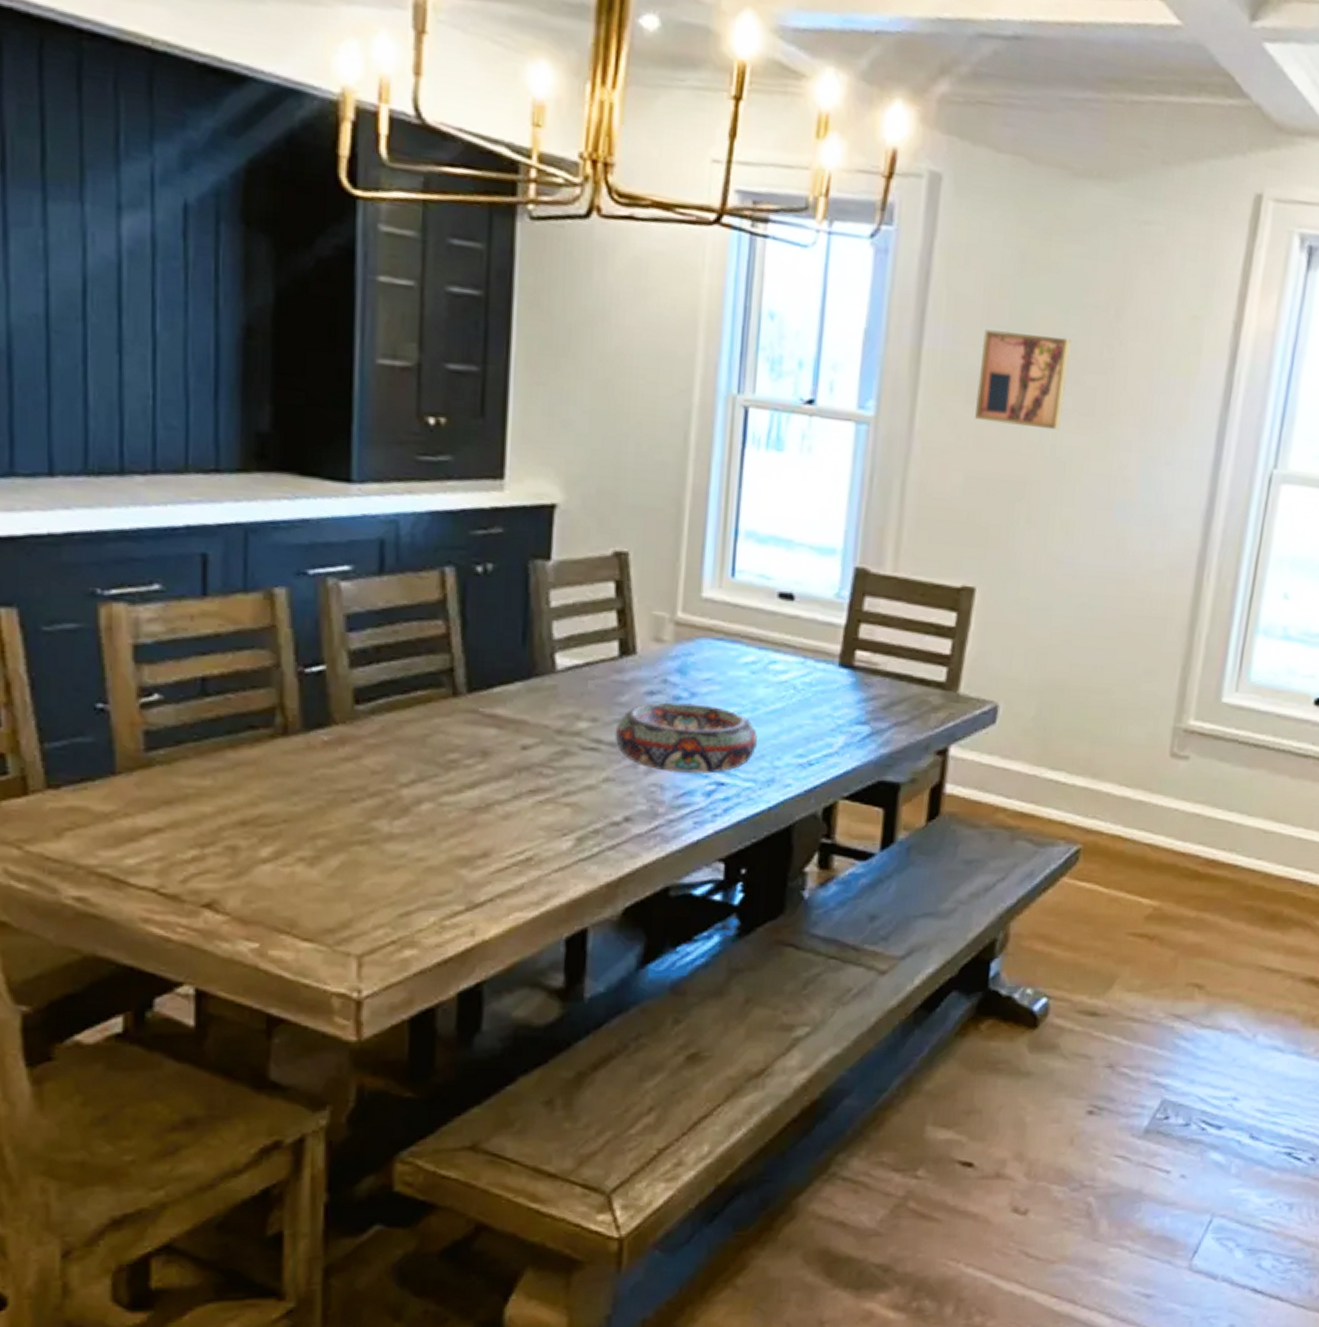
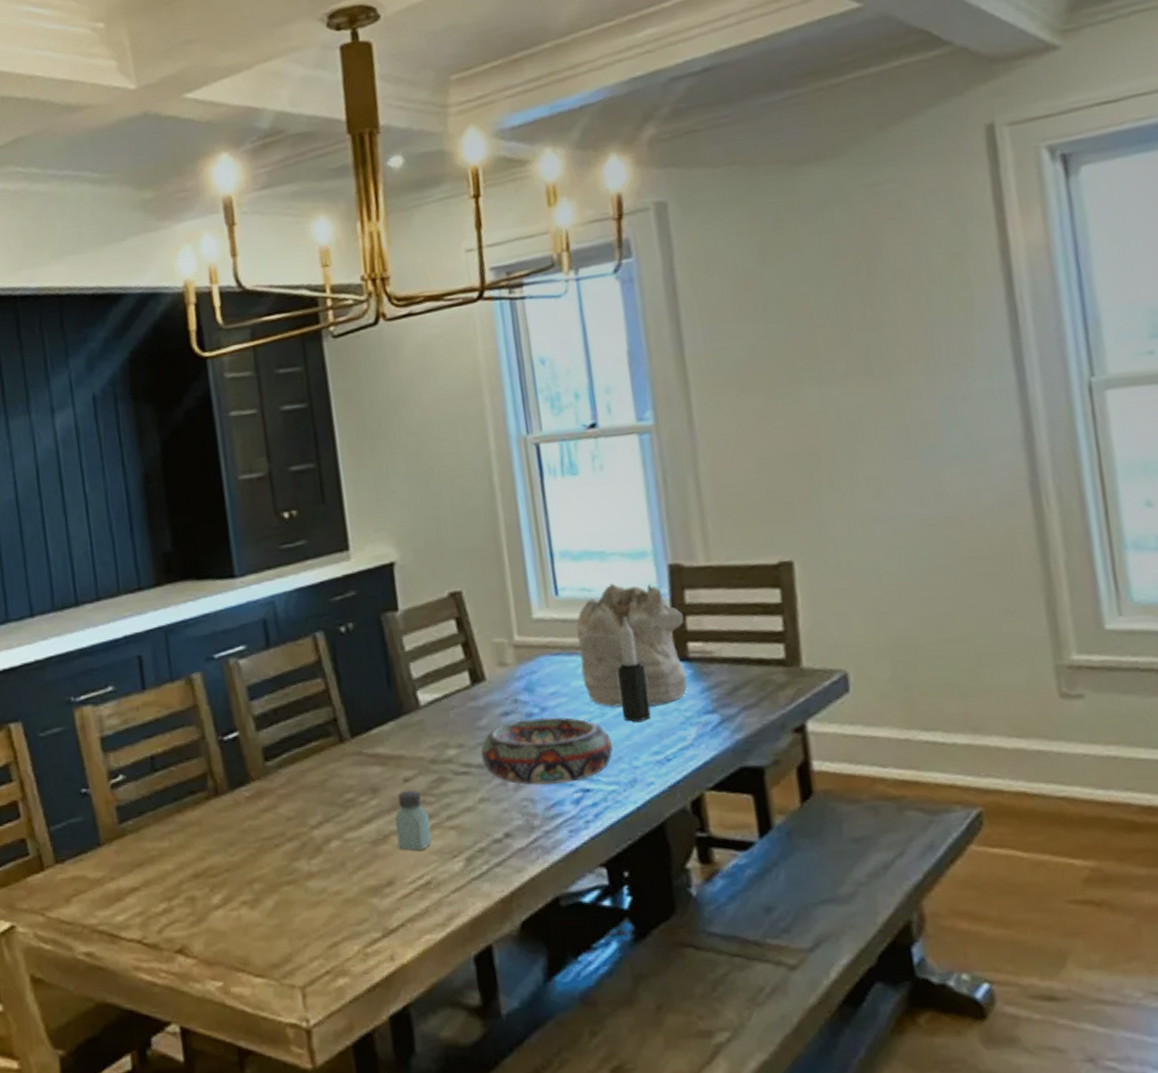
saltshaker: none [501,758,544,824] -> present [395,790,432,851]
mineral sample: none [741,575,859,708] -> present [576,583,687,707]
candle: none [774,613,807,723] -> present [617,617,652,723]
wall art: present [975,329,1071,431] -> none [741,308,840,404]

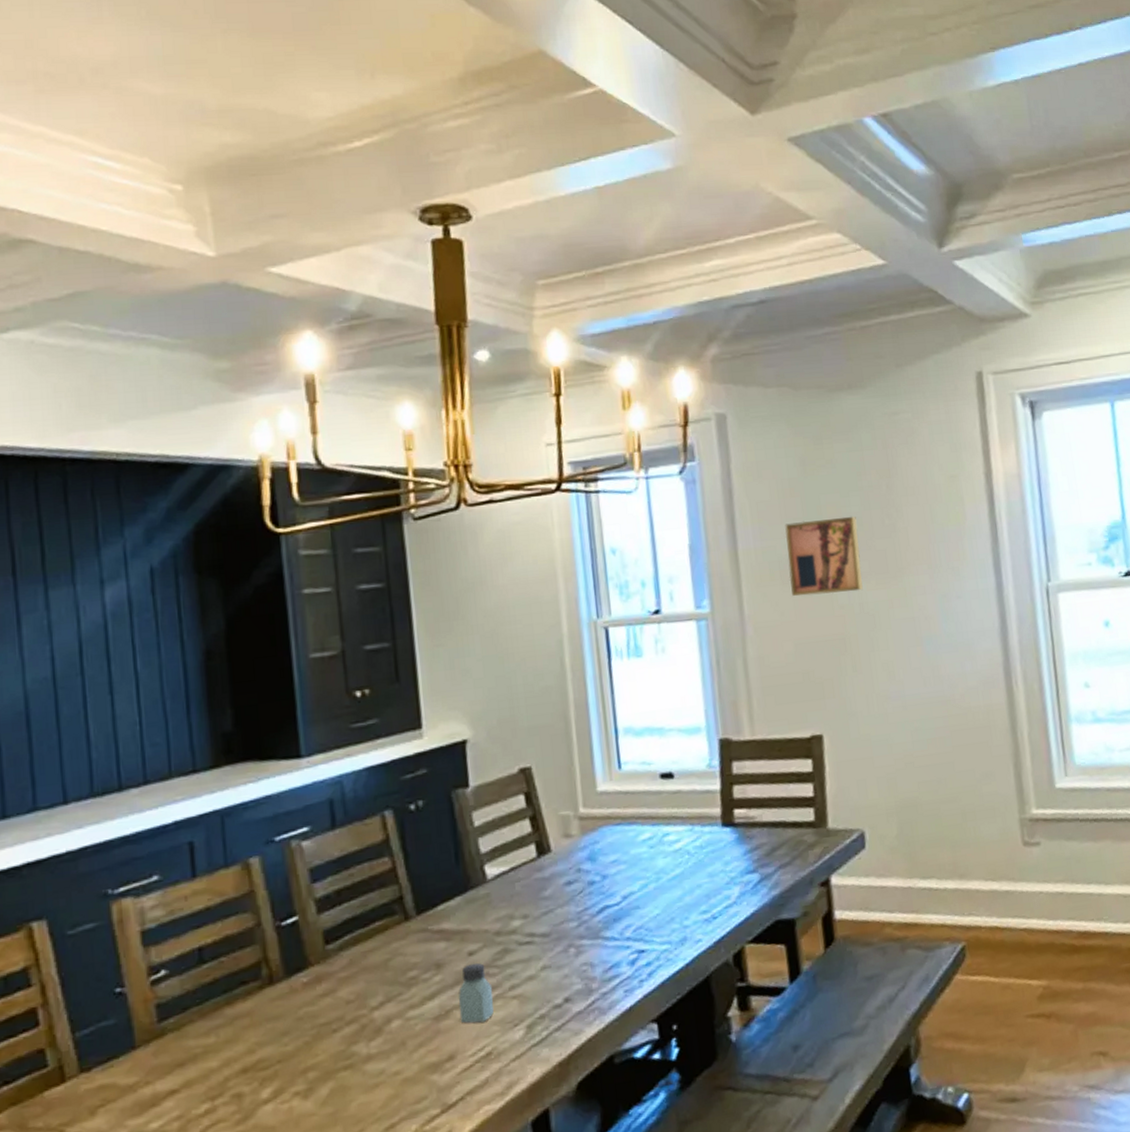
decorative bowl: present [480,717,613,786] -> none [544,883,666,950]
mineral sample: present [576,583,687,707] -> none [636,757,732,872]
candle: present [617,617,652,723] -> none [672,788,701,885]
wall art: none [741,308,840,404] -> present [785,516,863,597]

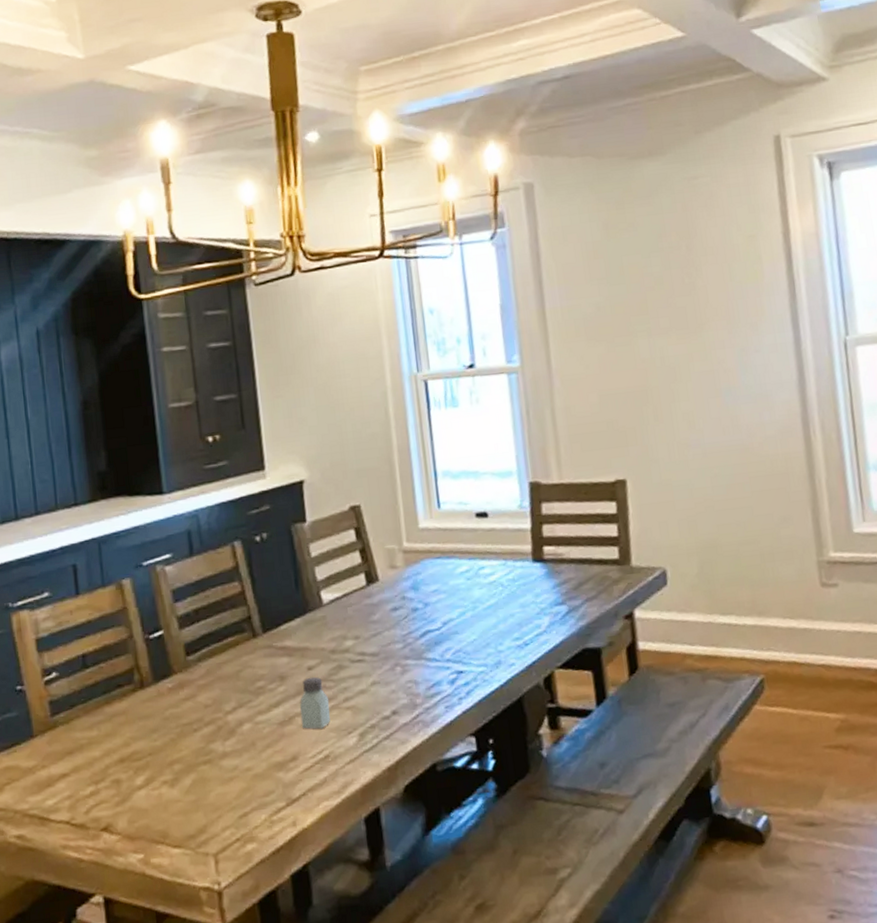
wall art: present [785,516,863,597] -> none [589,275,664,351]

